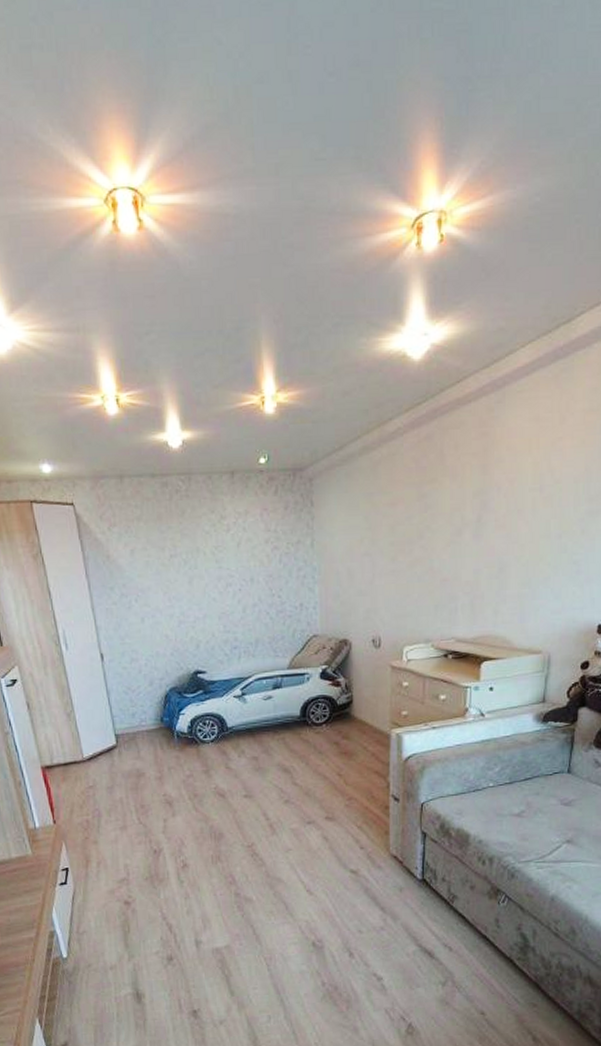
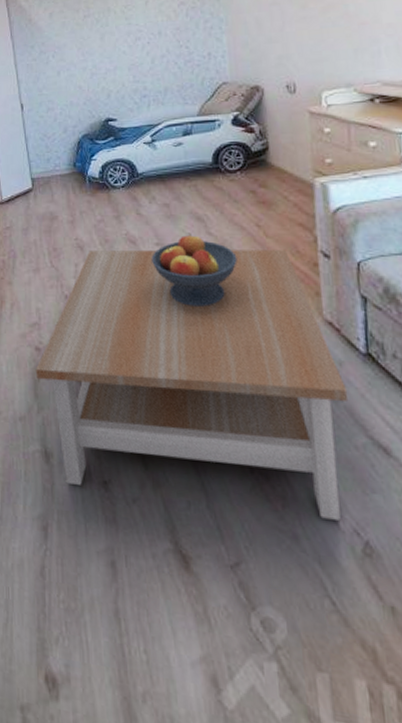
coffee table: none [125,795,405,1018] -> present [35,249,349,521]
fruit bowl: none [240,784,319,852] -> present [151,233,237,307]

